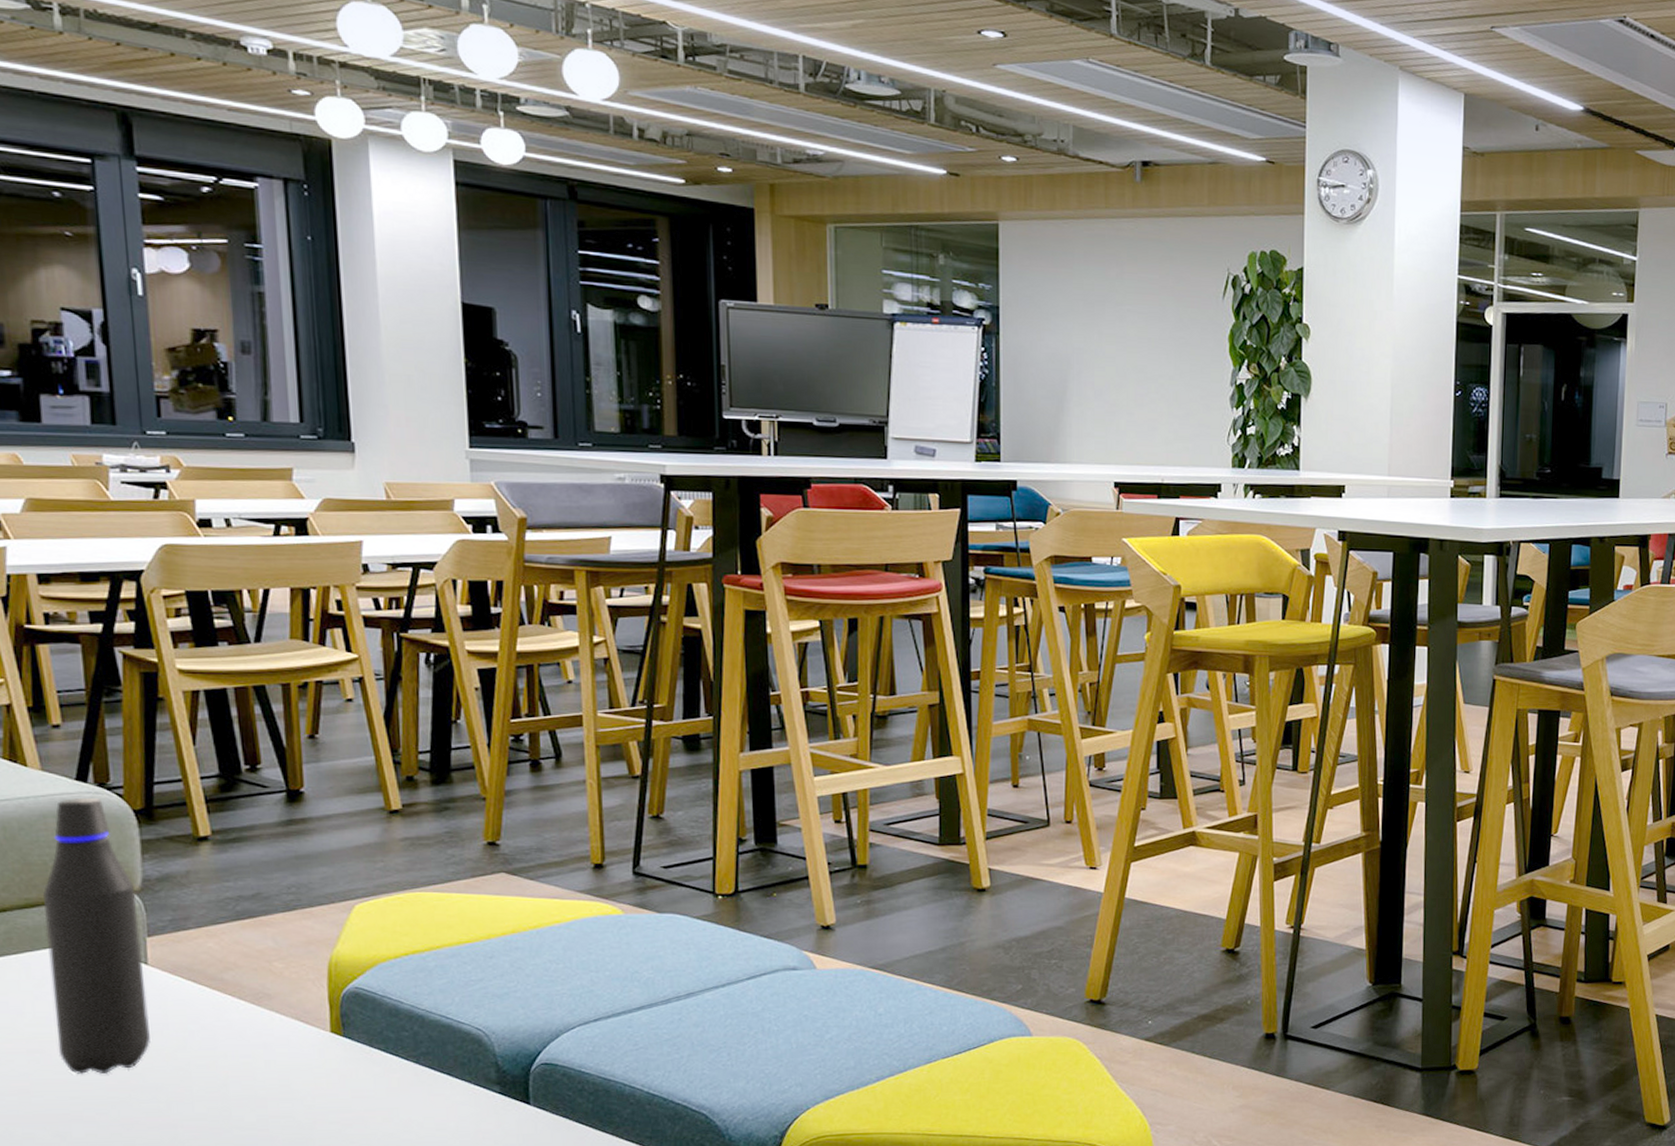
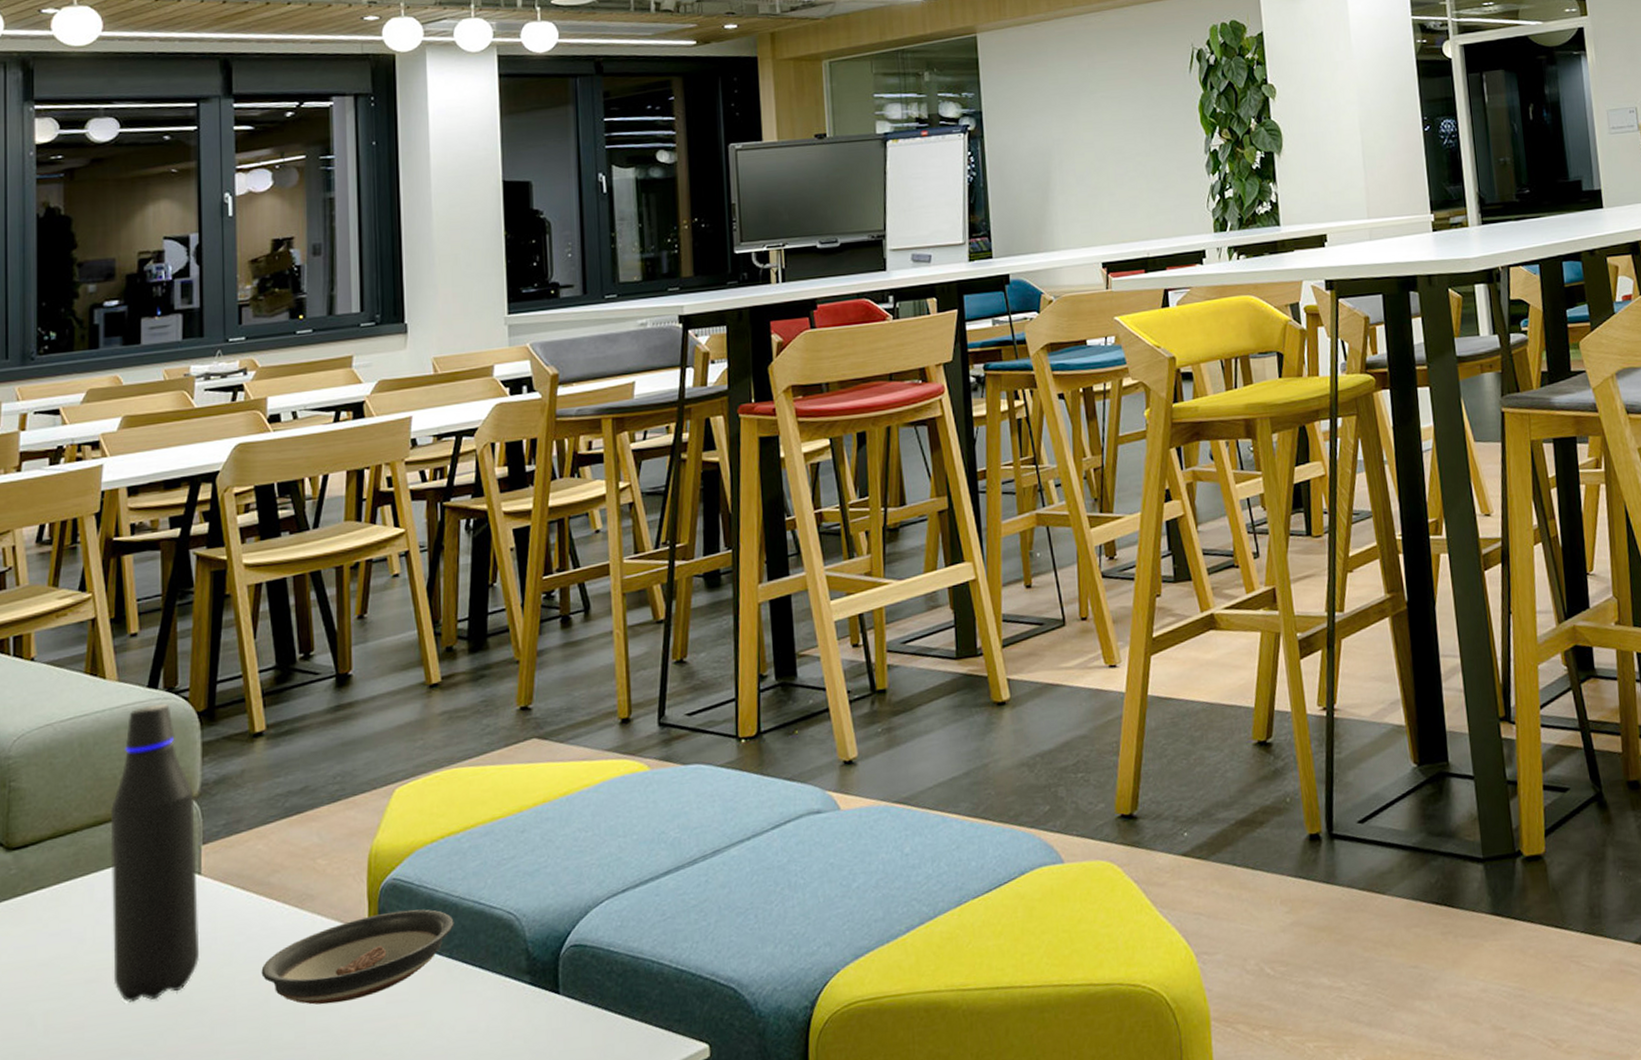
saucer: none [218,1017,421,1094] -> present [261,909,454,1005]

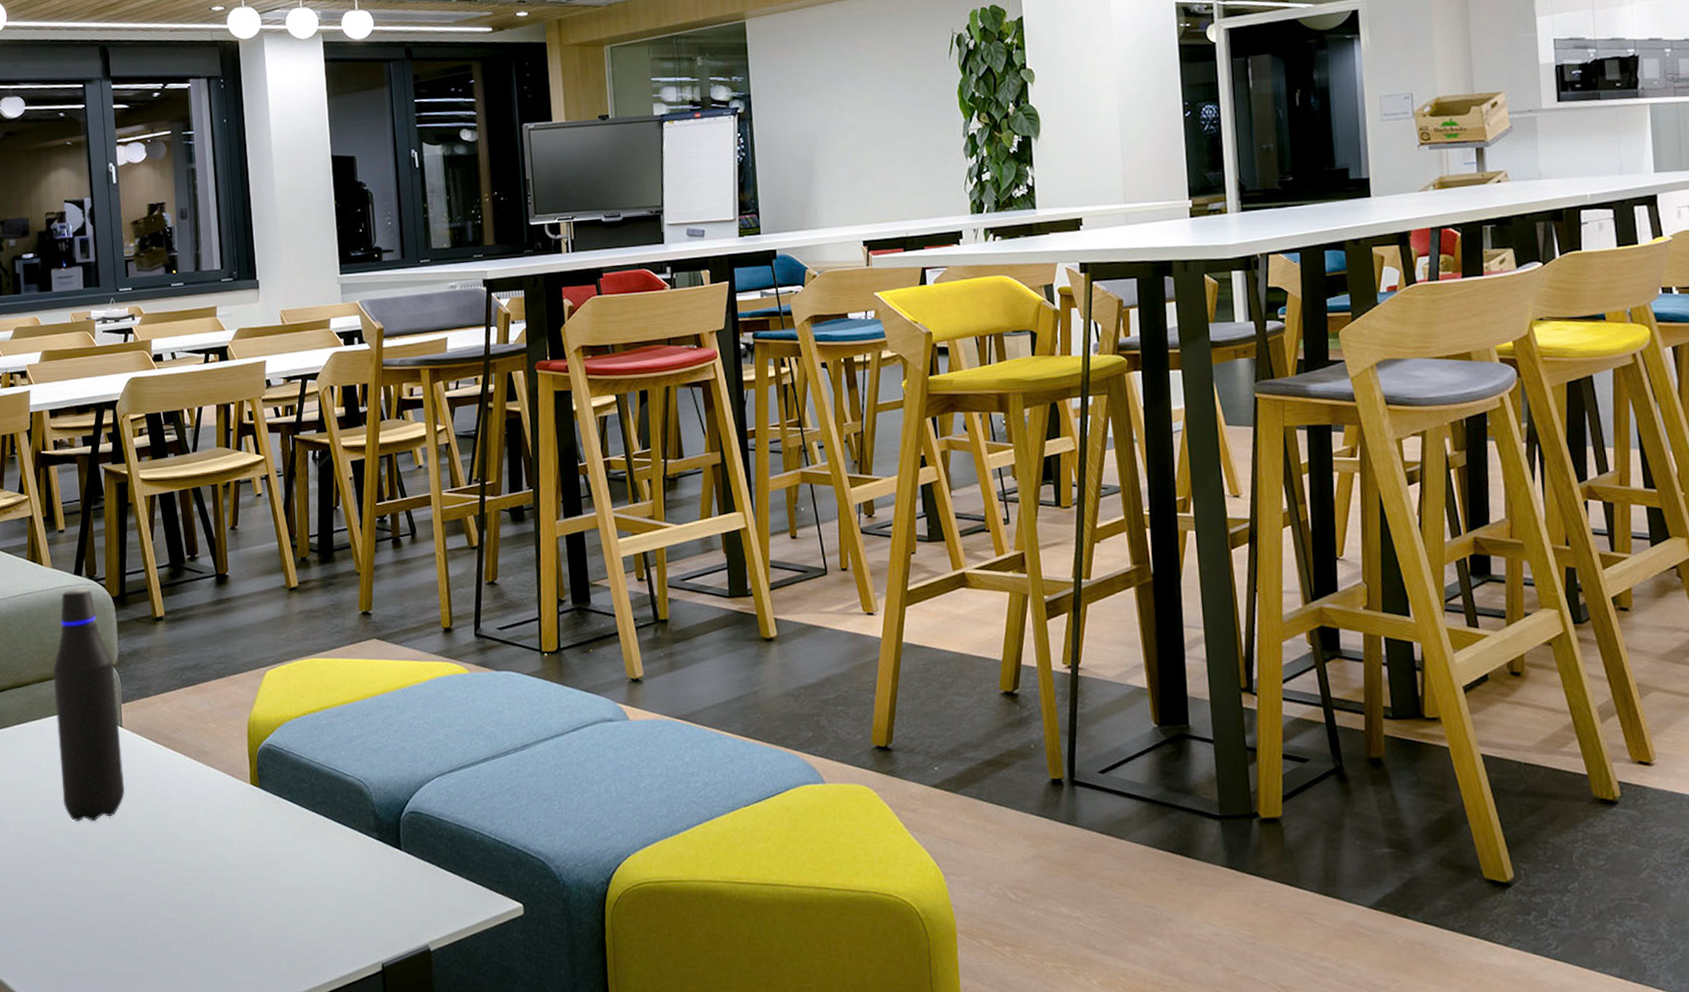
saucer: present [261,909,454,1005] -> none [171,770,317,839]

